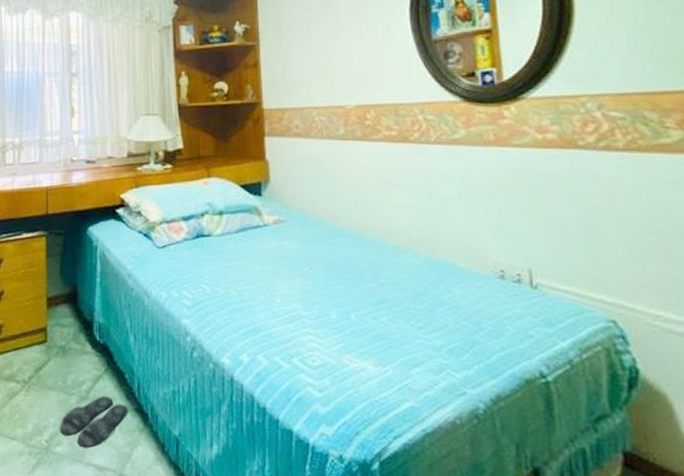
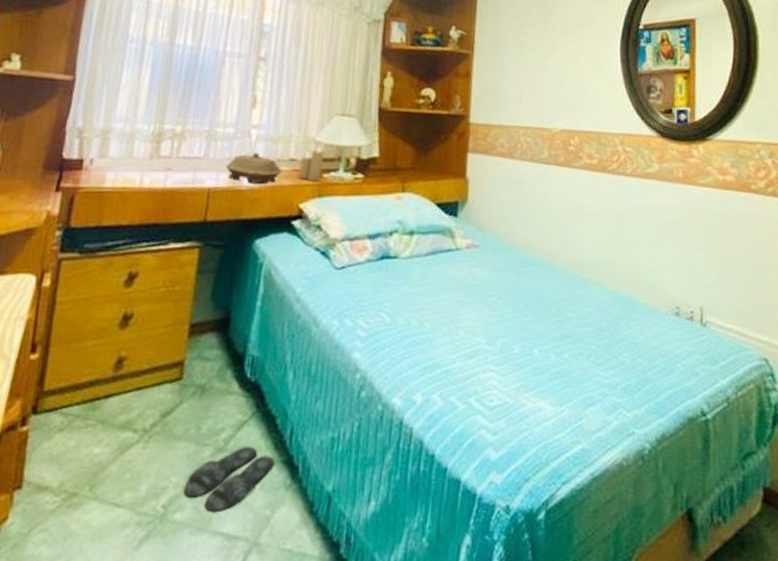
decorative box: none [57,154,102,181] -> present [226,152,282,185]
candle: none [115,144,137,175] -> present [297,147,325,182]

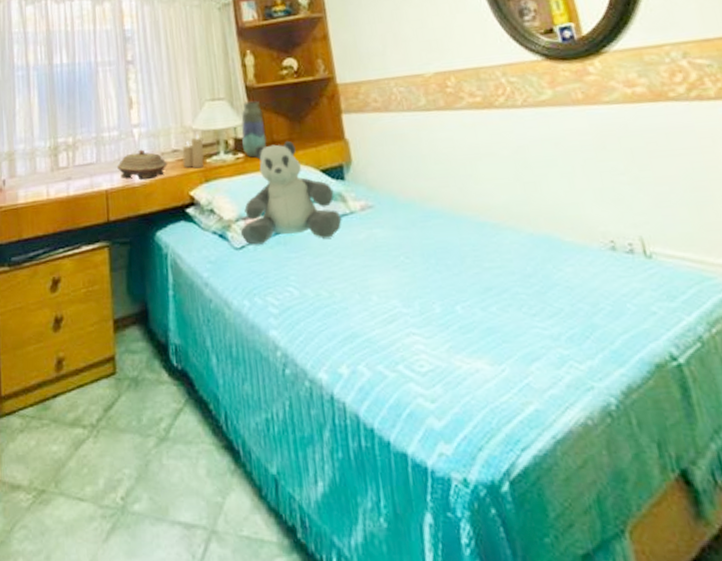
slippers: present [183,447,275,513] -> none [137,434,216,502]
teddy bear: none [343,169,447,270] -> present [240,141,342,245]
vase: none [364,123,392,181] -> present [241,101,268,158]

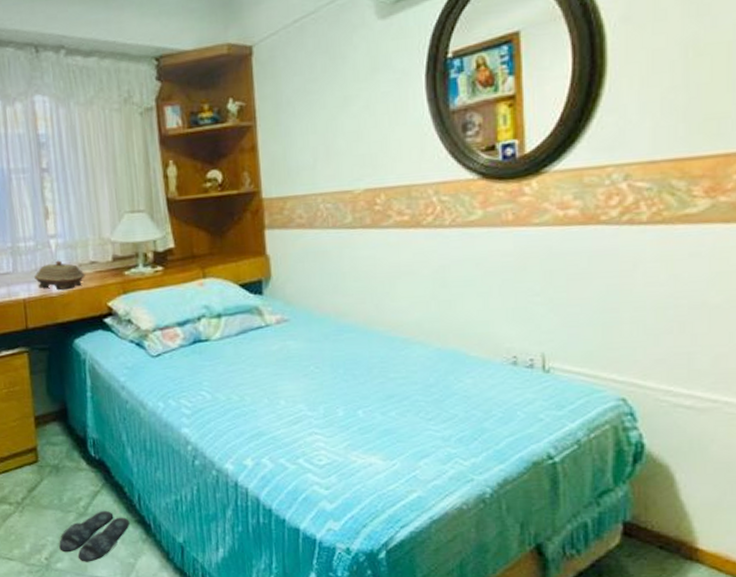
slippers: none [137,434,216,502] -> present [59,511,130,562]
candle: present [182,134,205,169] -> none [100,246,123,280]
teddy bear: present [240,141,342,245] -> none [157,256,257,353]
vase: present [241,101,268,158] -> none [161,214,187,271]

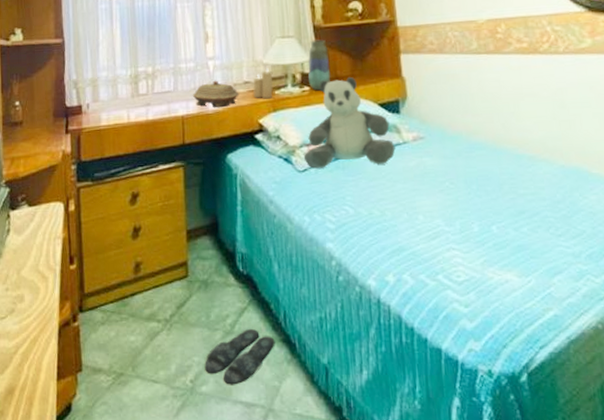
candle: none [100,246,123,280] -> present [252,68,274,99]
teddy bear: none [157,256,257,353] -> present [303,77,396,169]
vase: none [161,214,187,271] -> present [308,39,331,91]

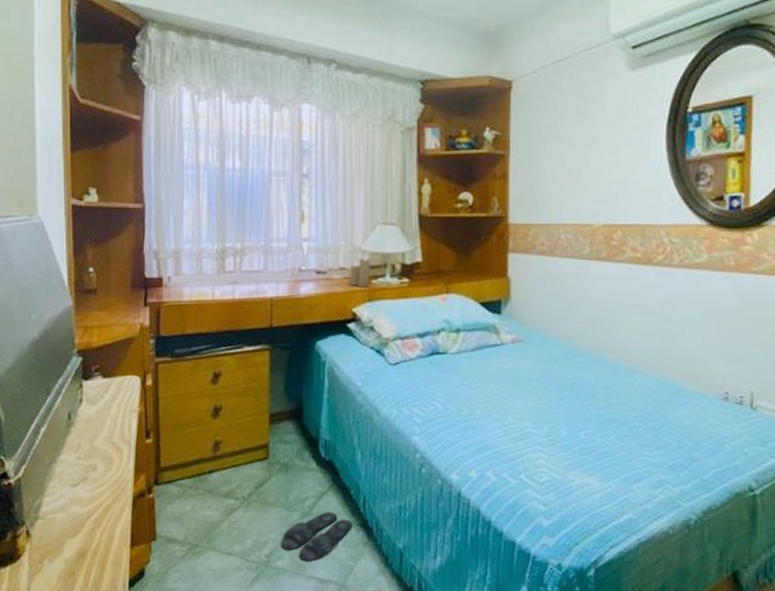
decorative box: present [193,80,239,108] -> none [284,263,334,293]
teddy bear: present [303,77,396,169] -> none [396,273,492,364]
vase: present [308,39,331,91] -> none [409,230,433,284]

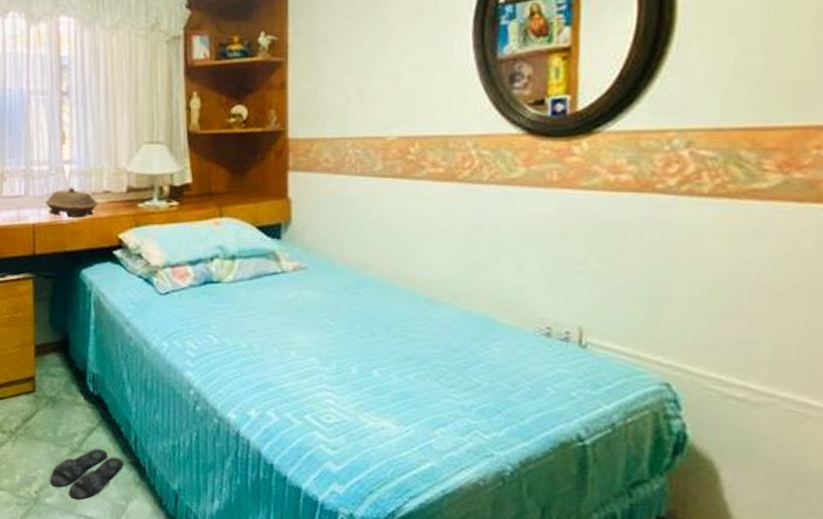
decorative box: none [284,263,334,293] -> present [46,187,98,218]
candle: present [348,255,371,288] -> none [113,177,137,212]

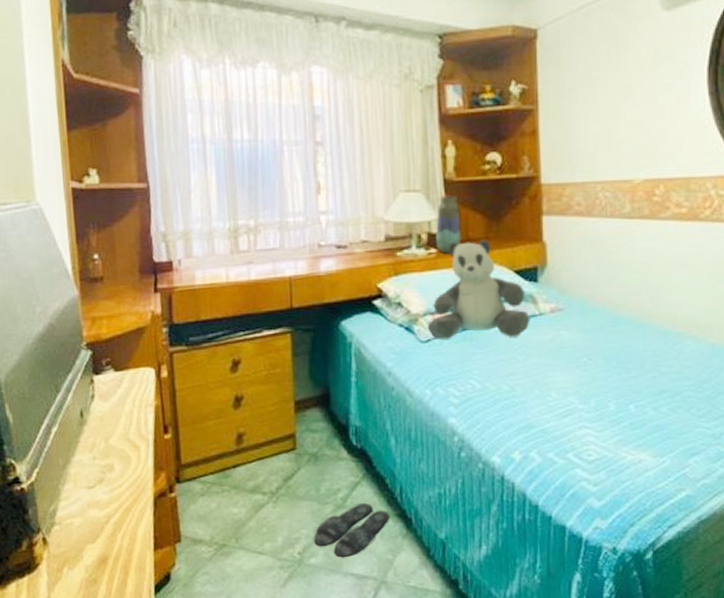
decorative box: present [46,187,98,218] -> none [302,238,356,270]
teddy bear: none [166,194,272,294] -> present [427,240,530,339]
vase: none [178,148,204,207] -> present [436,195,462,254]

